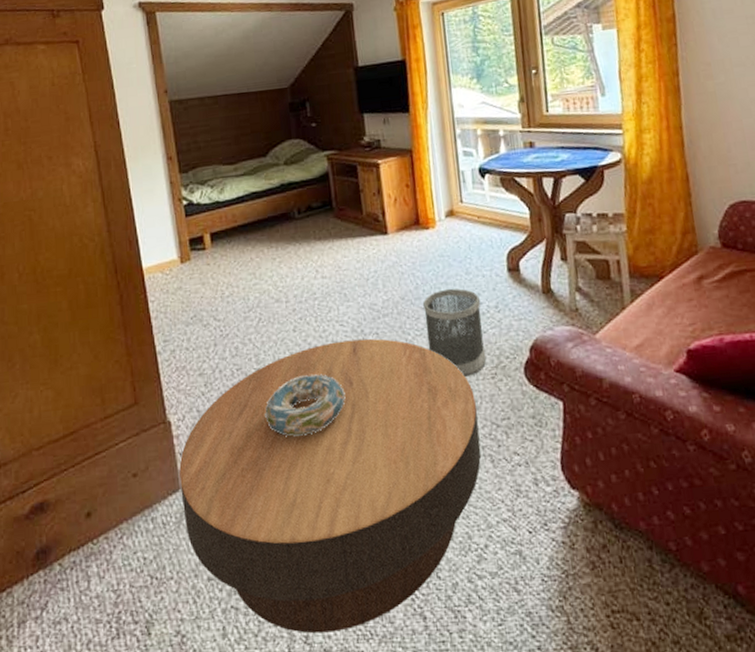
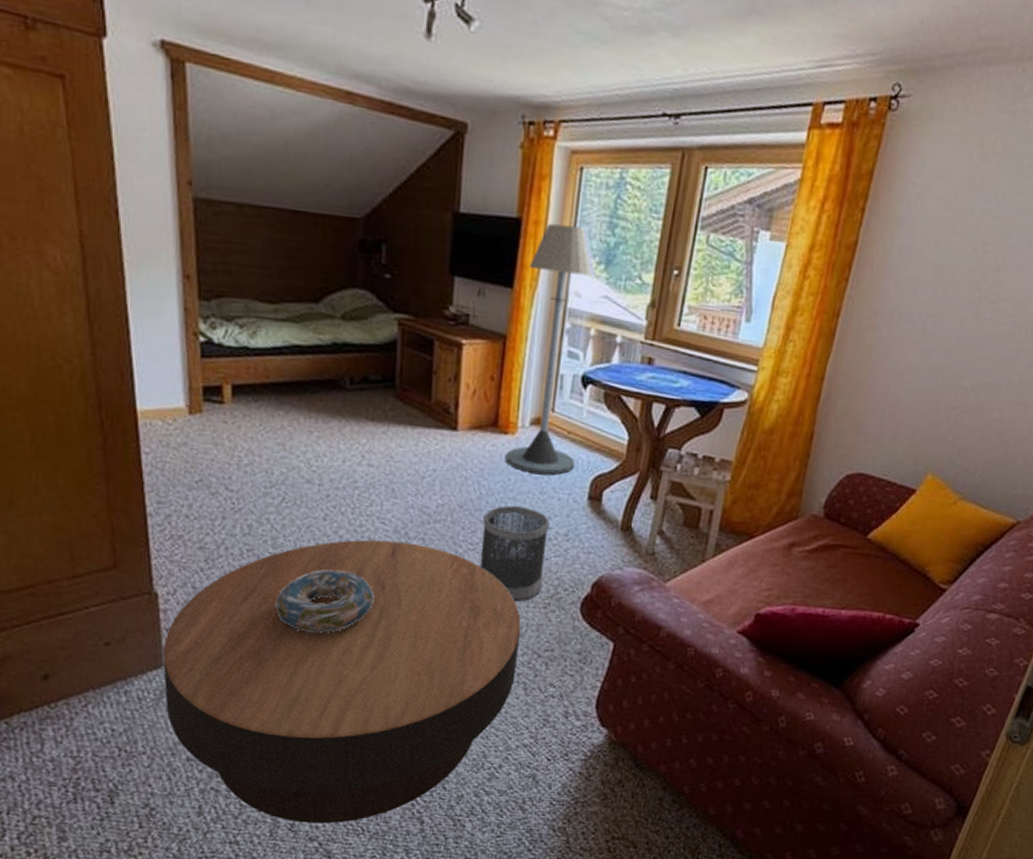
floor lamp: none [418,55,490,258] -> present [506,223,595,475]

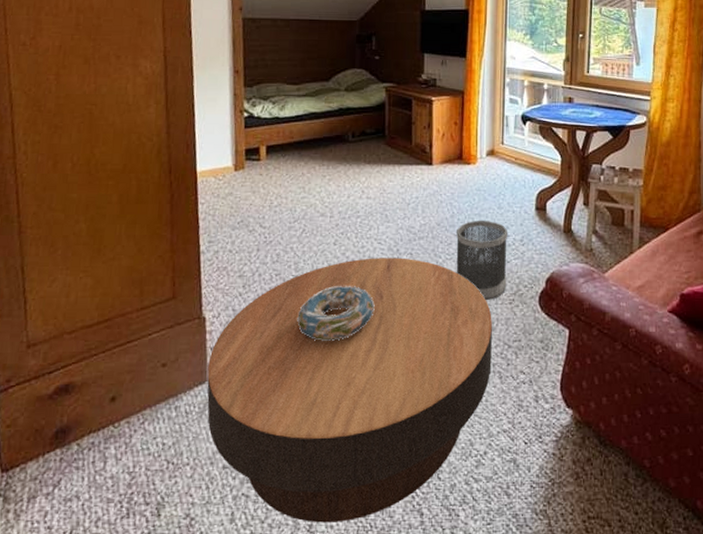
floor lamp: present [506,223,595,475] -> none [471,11,524,194]

